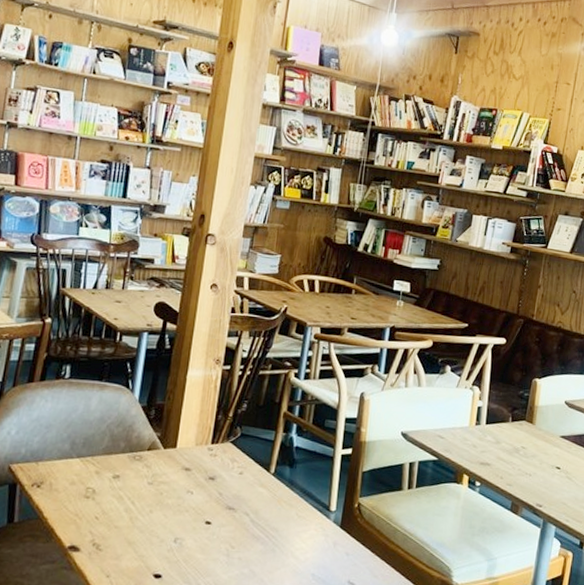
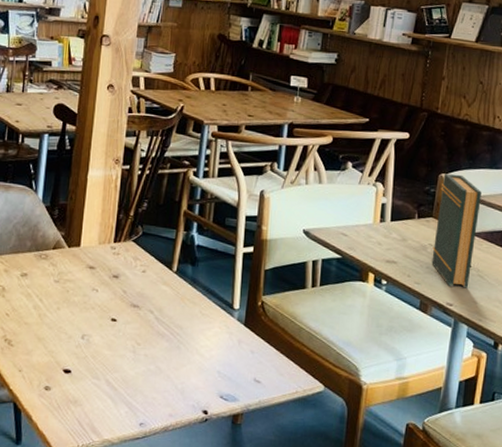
book: none [523,378,572,490] -> present [431,173,482,288]

